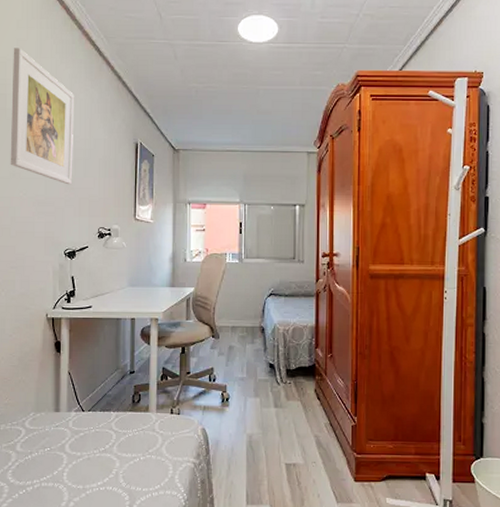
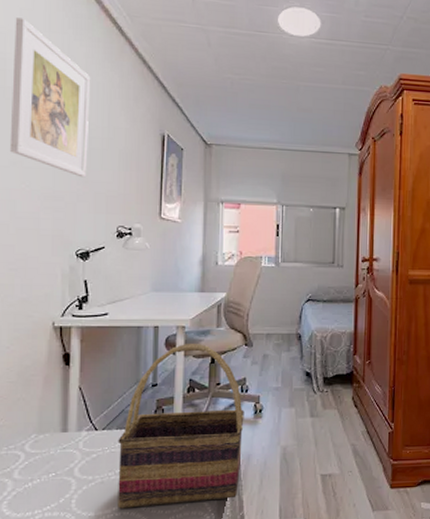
woven basket: none [101,335,213,484] -> present [118,344,244,509]

